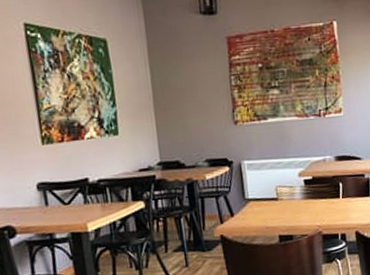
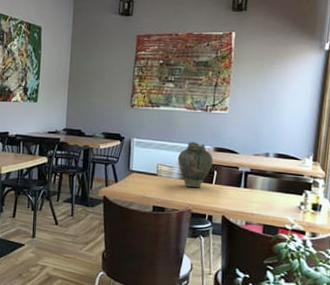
vase: none [297,154,336,206] -> present [177,142,213,188]

